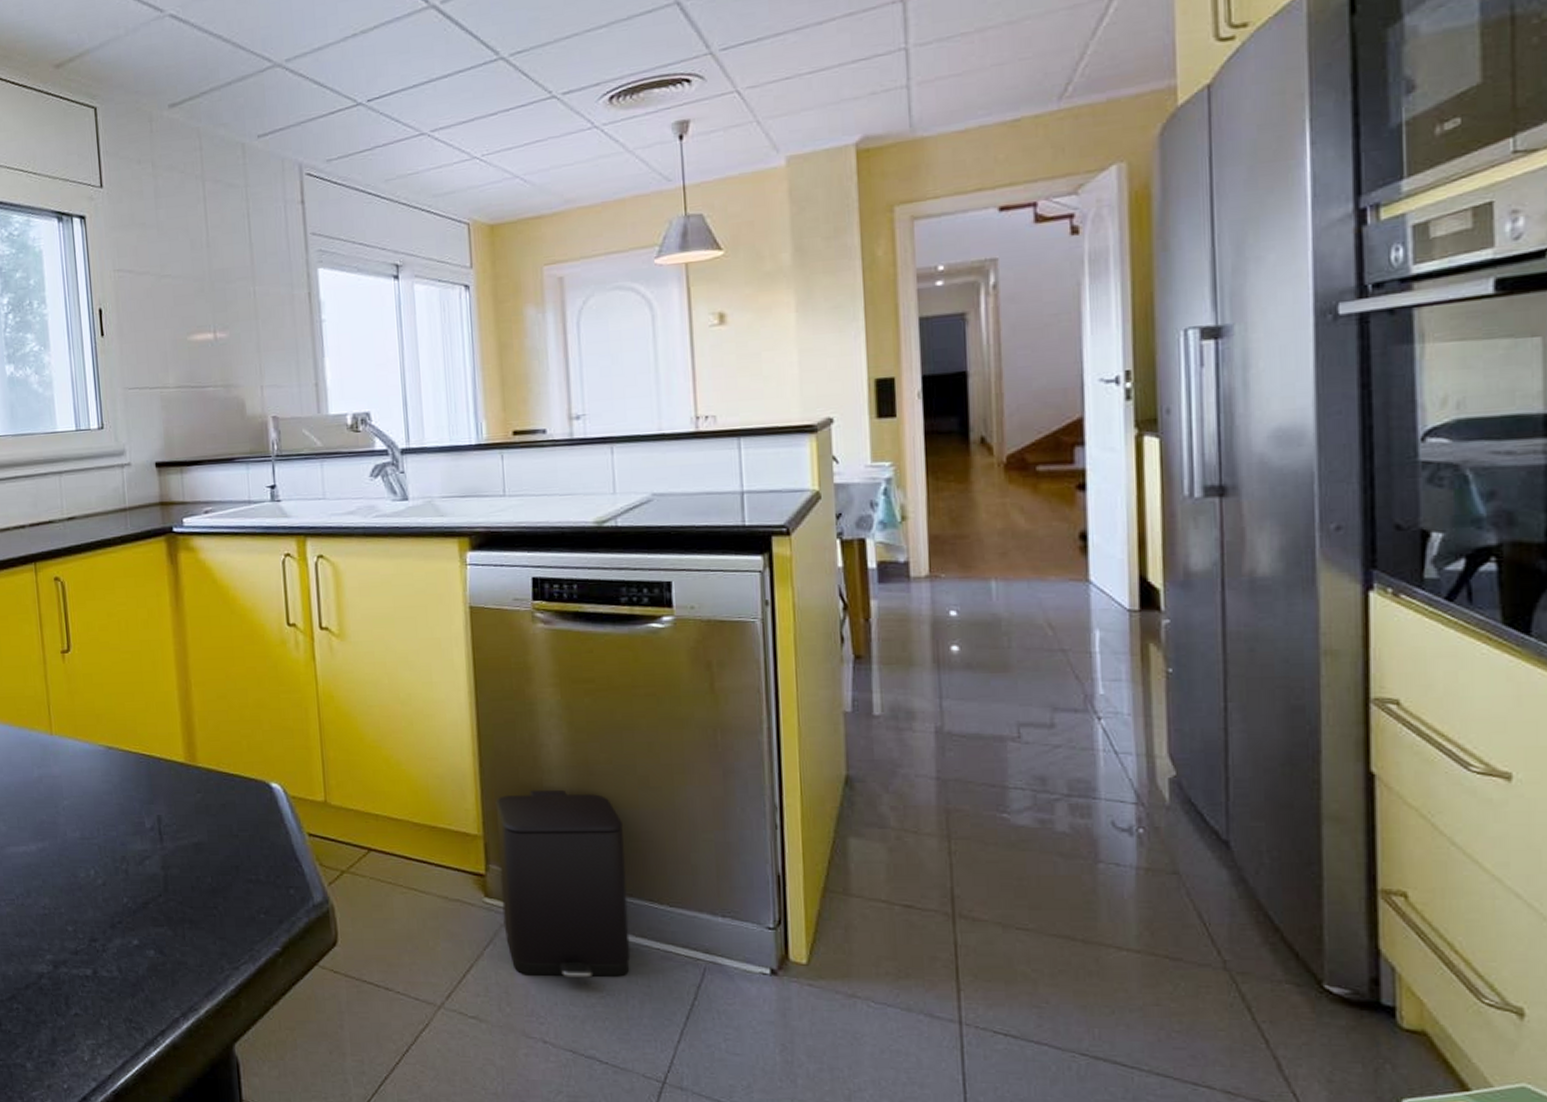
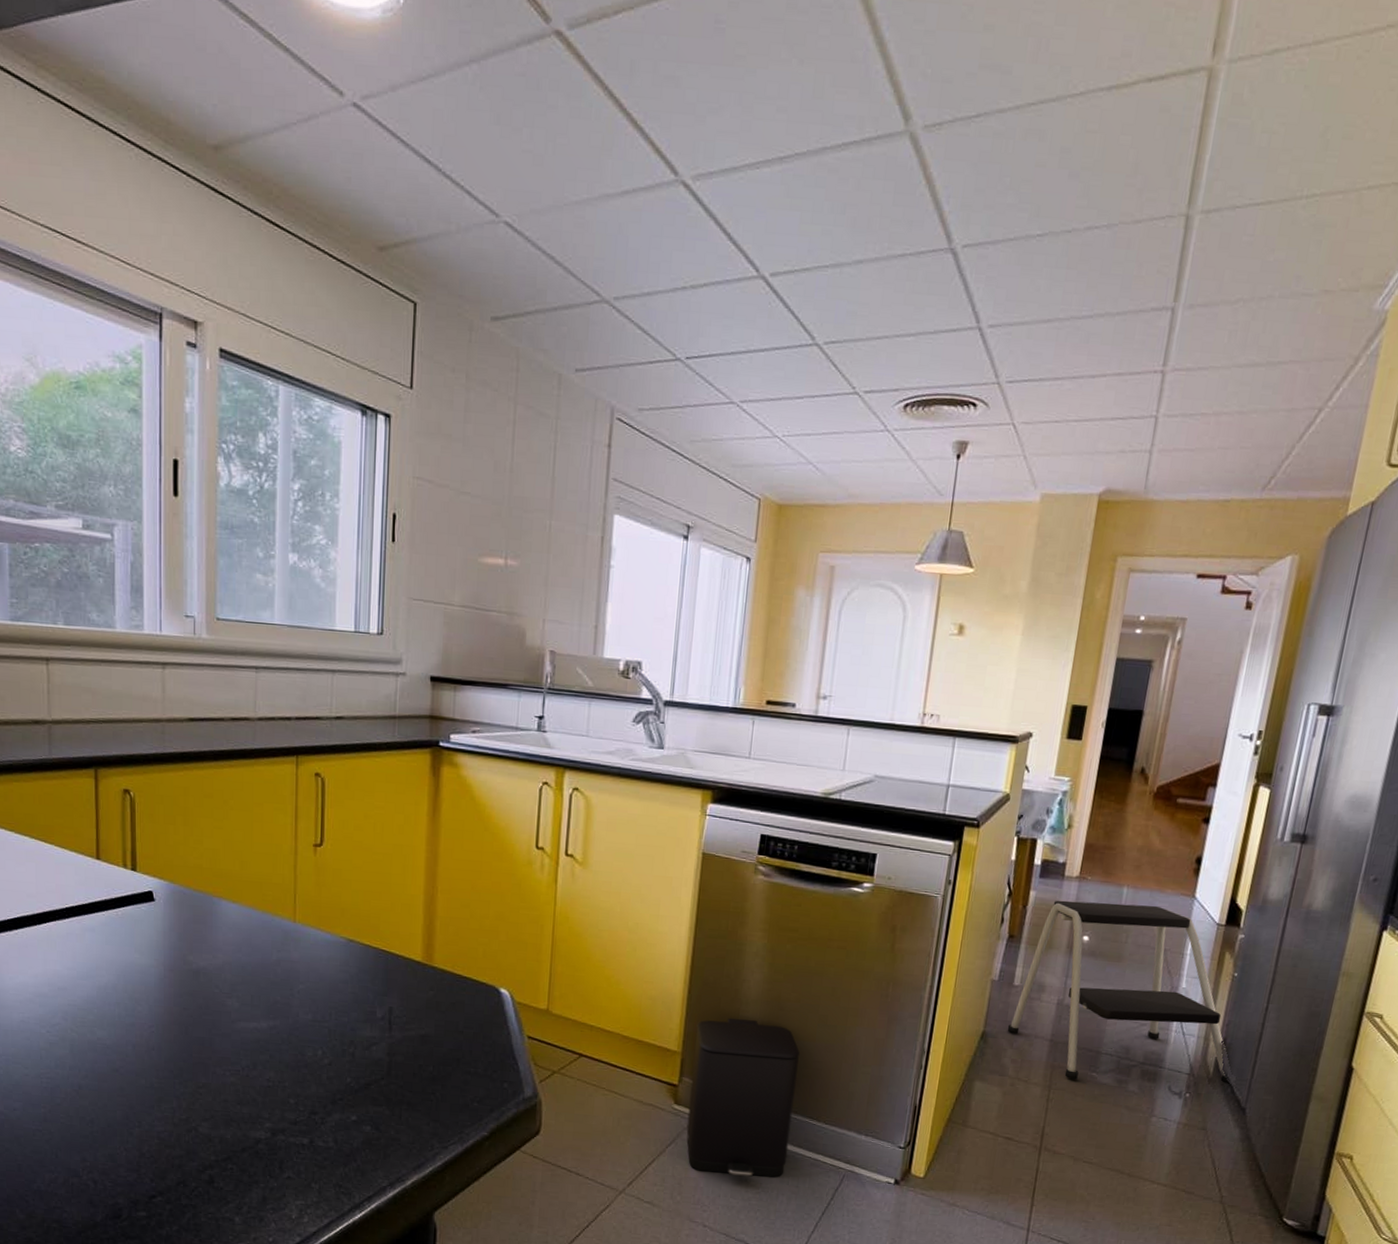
step stool: none [876,599,1201,825] -> present [1007,900,1232,1085]

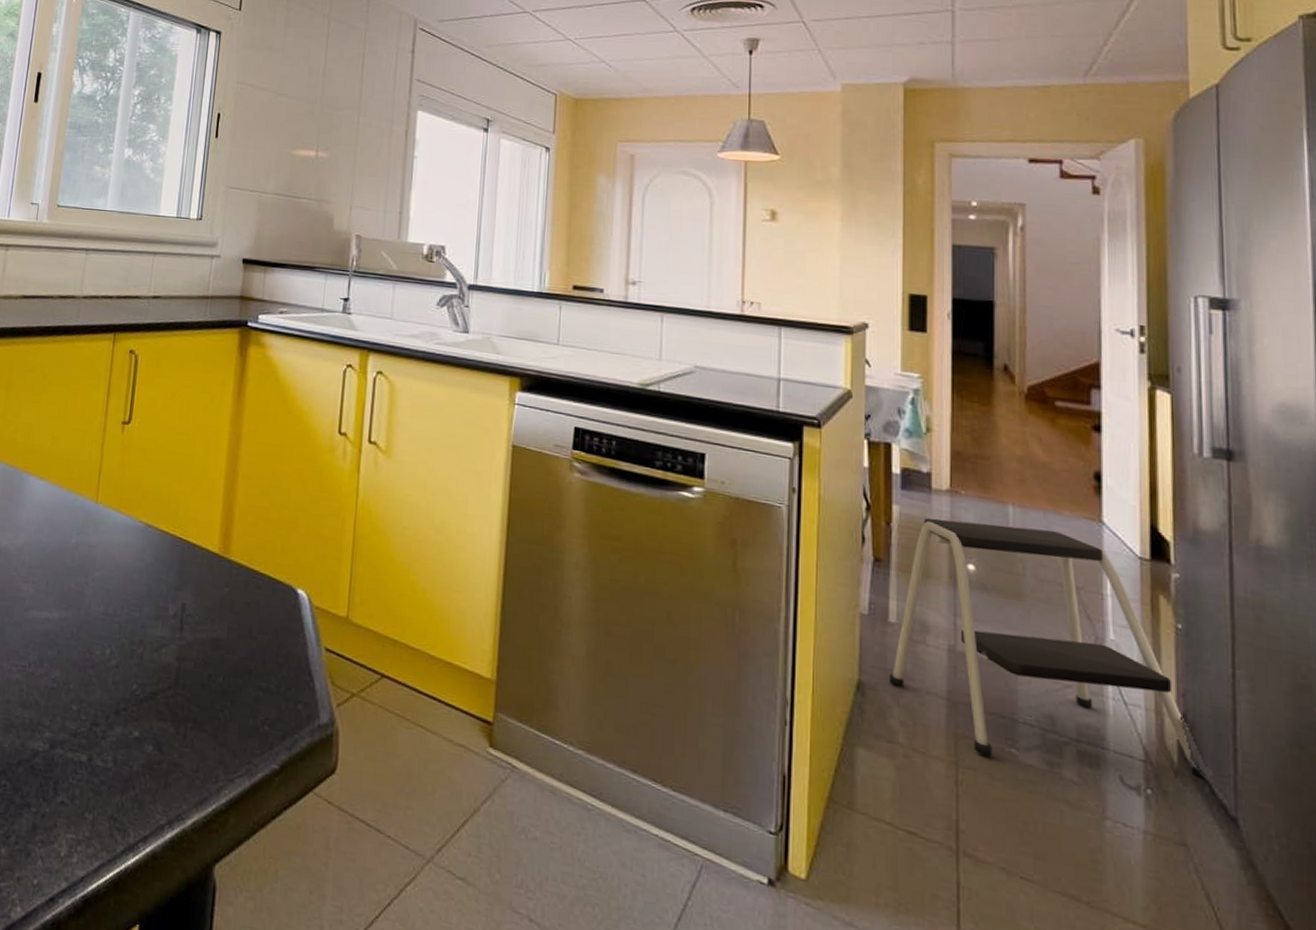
pedal bin: present [686,1017,800,1178] -> none [504,641,634,860]

